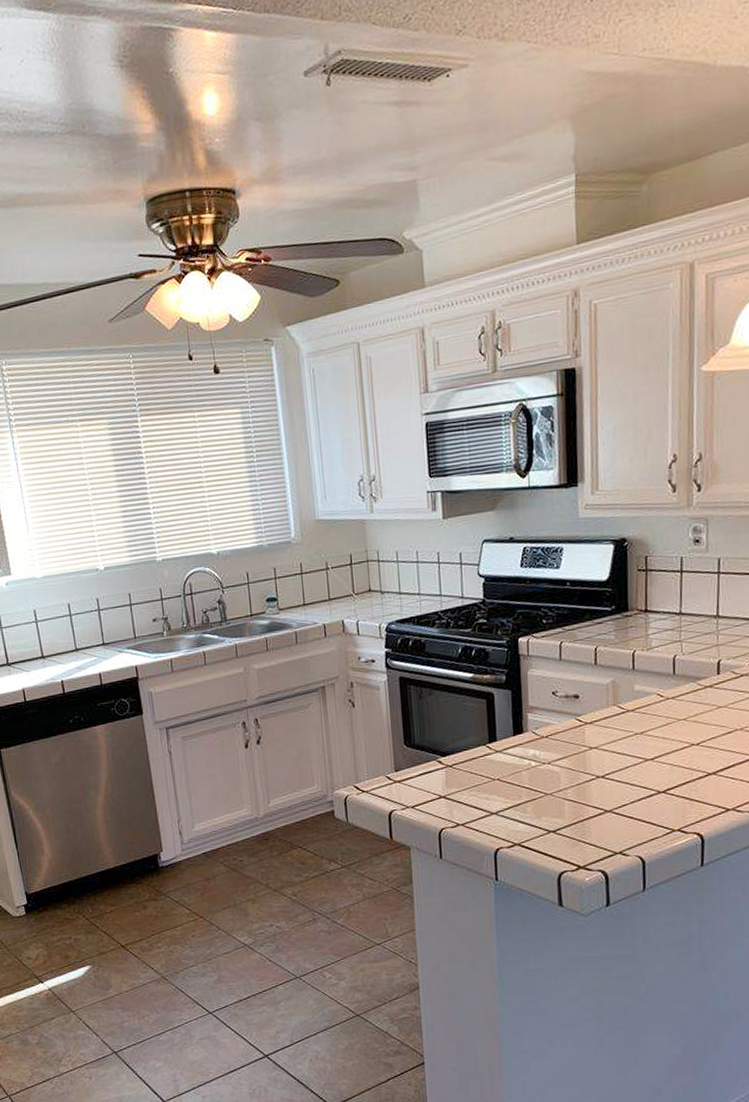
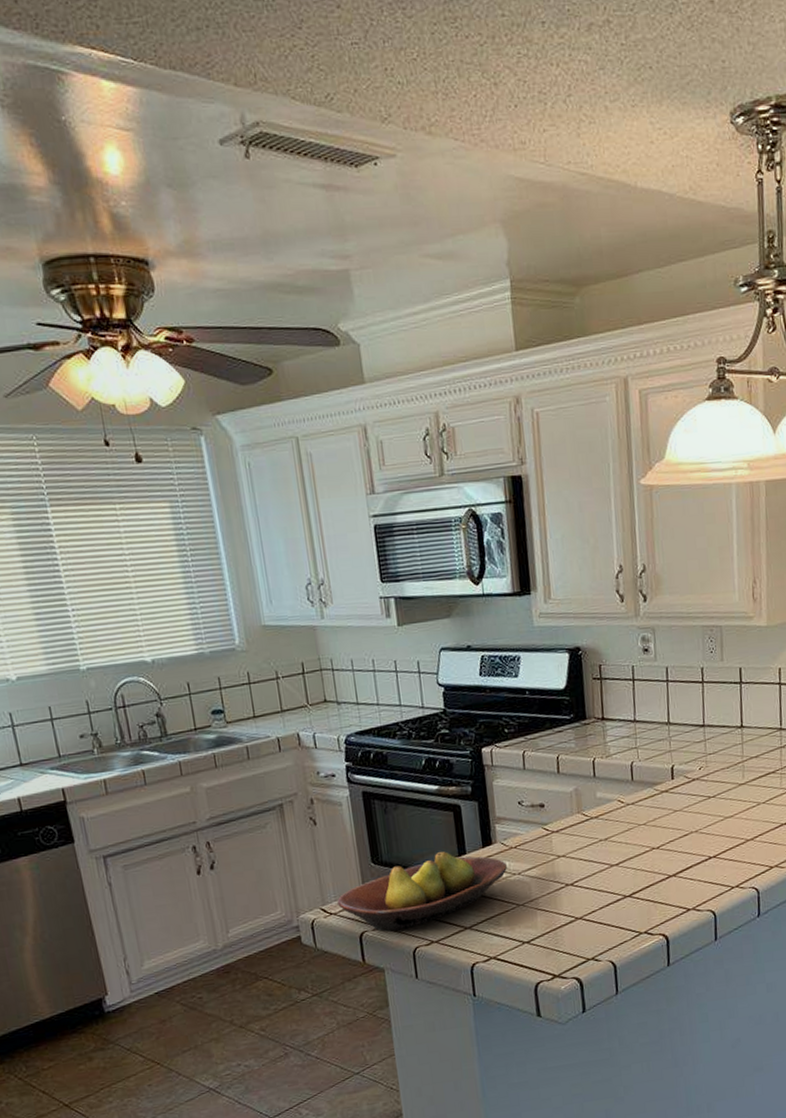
fruit bowl: none [370,738,537,812] -> present [337,852,507,932]

